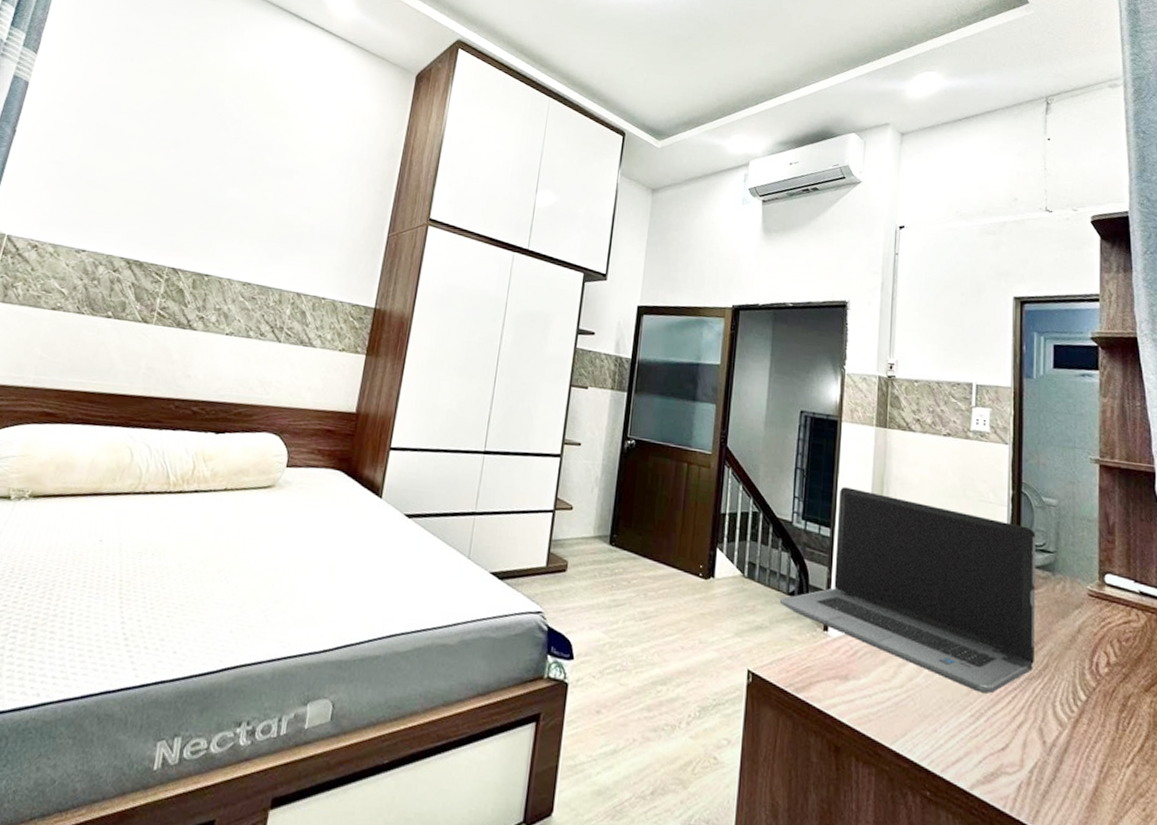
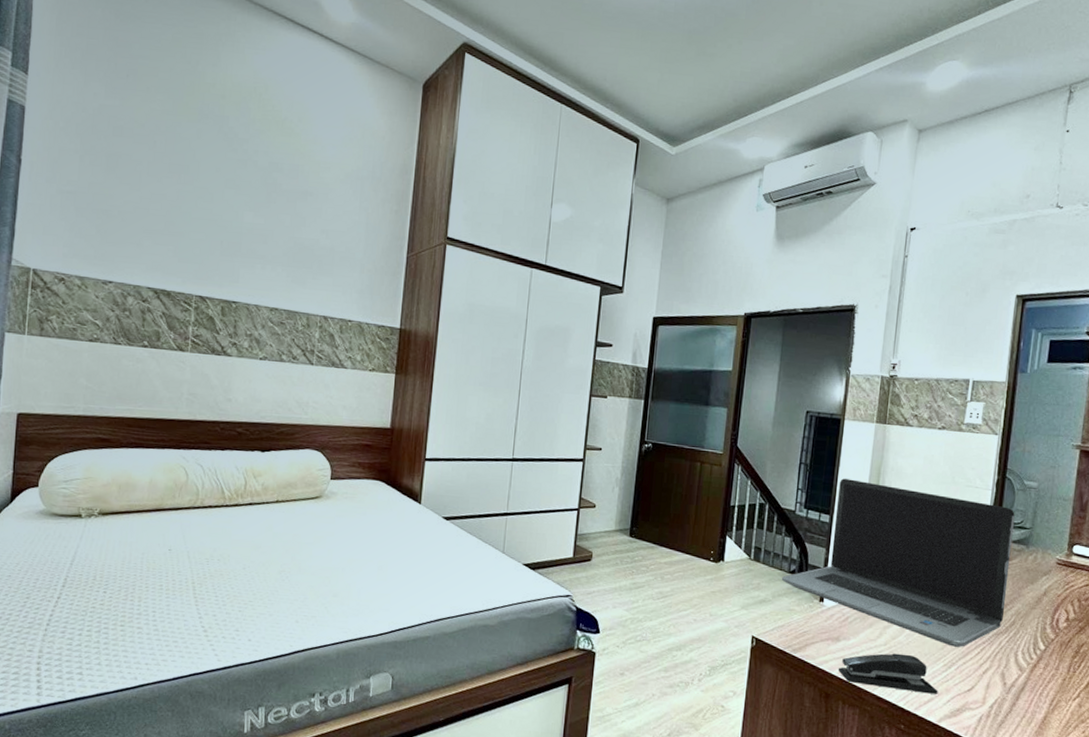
stapler: none [848,698,967,753] -> present [838,653,938,694]

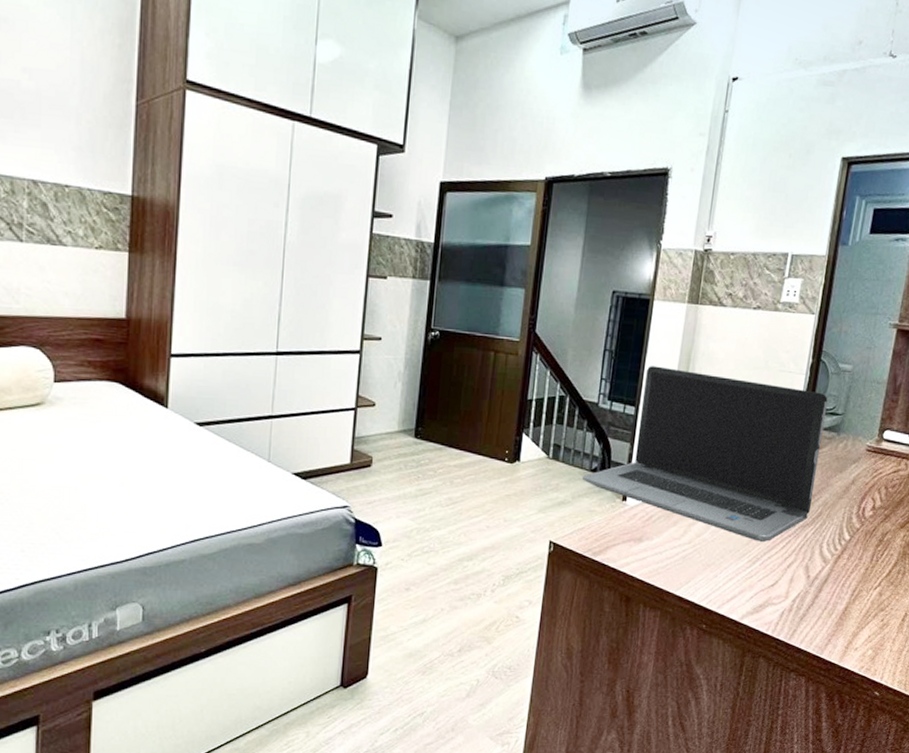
stapler: present [838,653,938,694] -> none [639,551,742,591]

